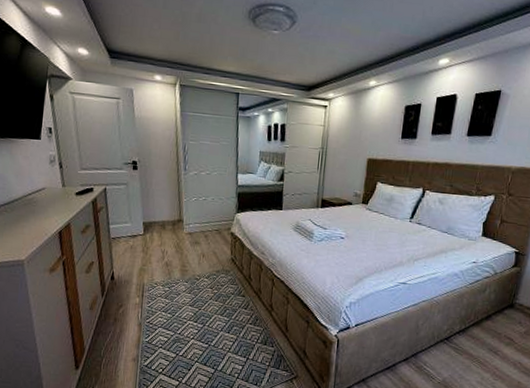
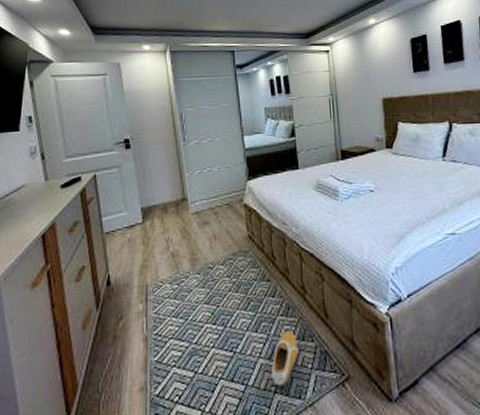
shoe: none [236,336,261,376] -> present [271,331,299,388]

